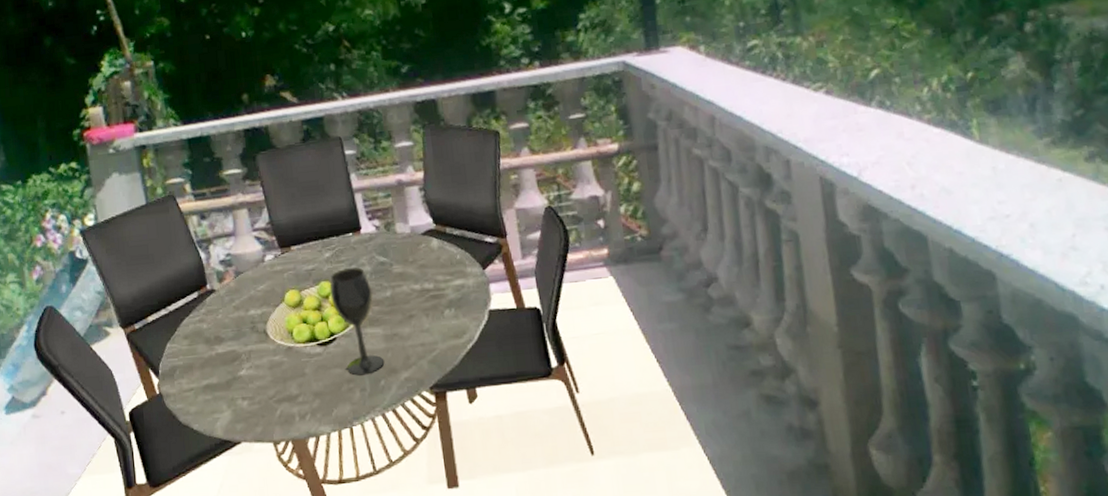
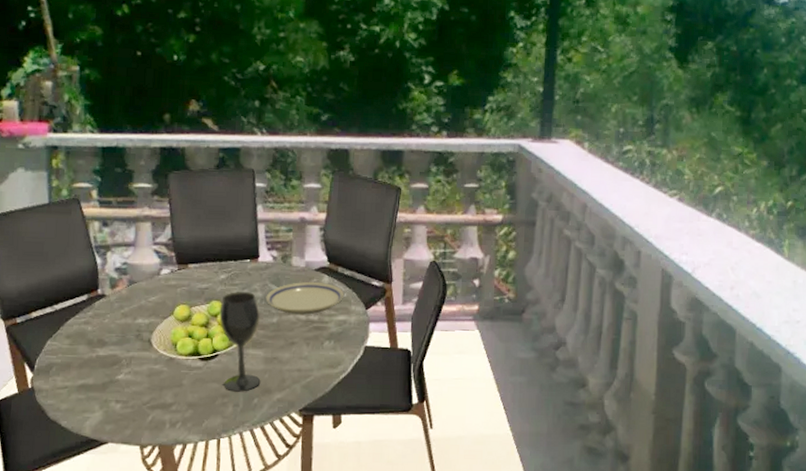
plate: none [375,246,457,285] -> present [266,281,344,315]

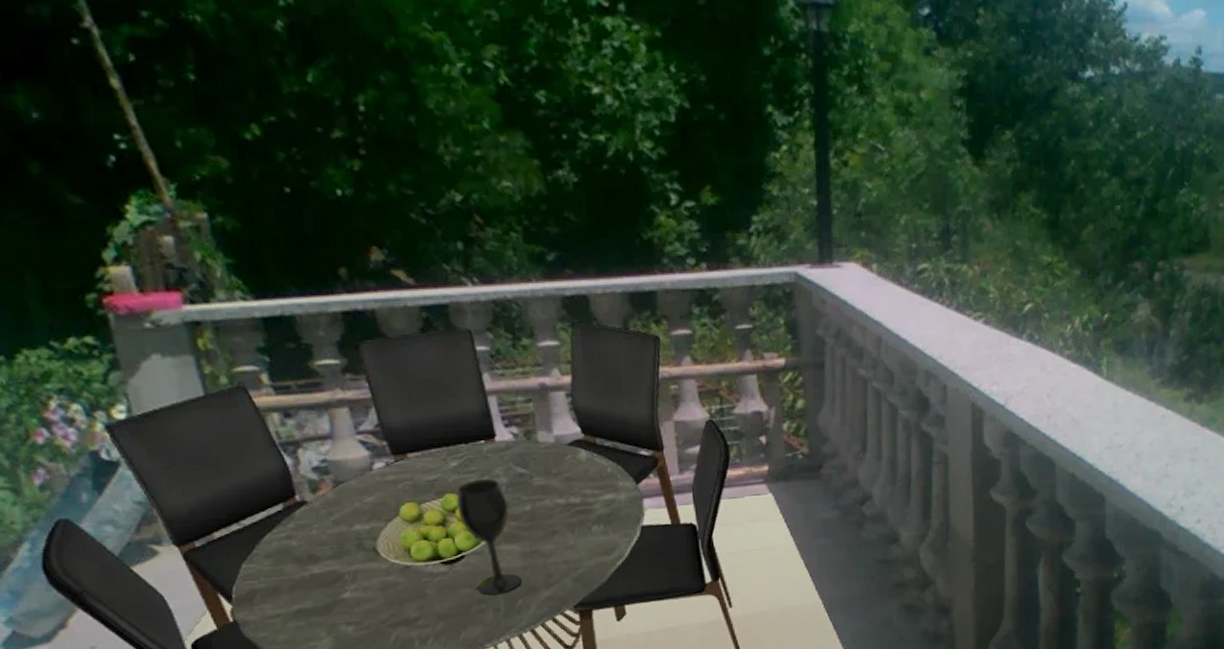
plate: present [266,281,344,315] -> none [512,458,607,499]

